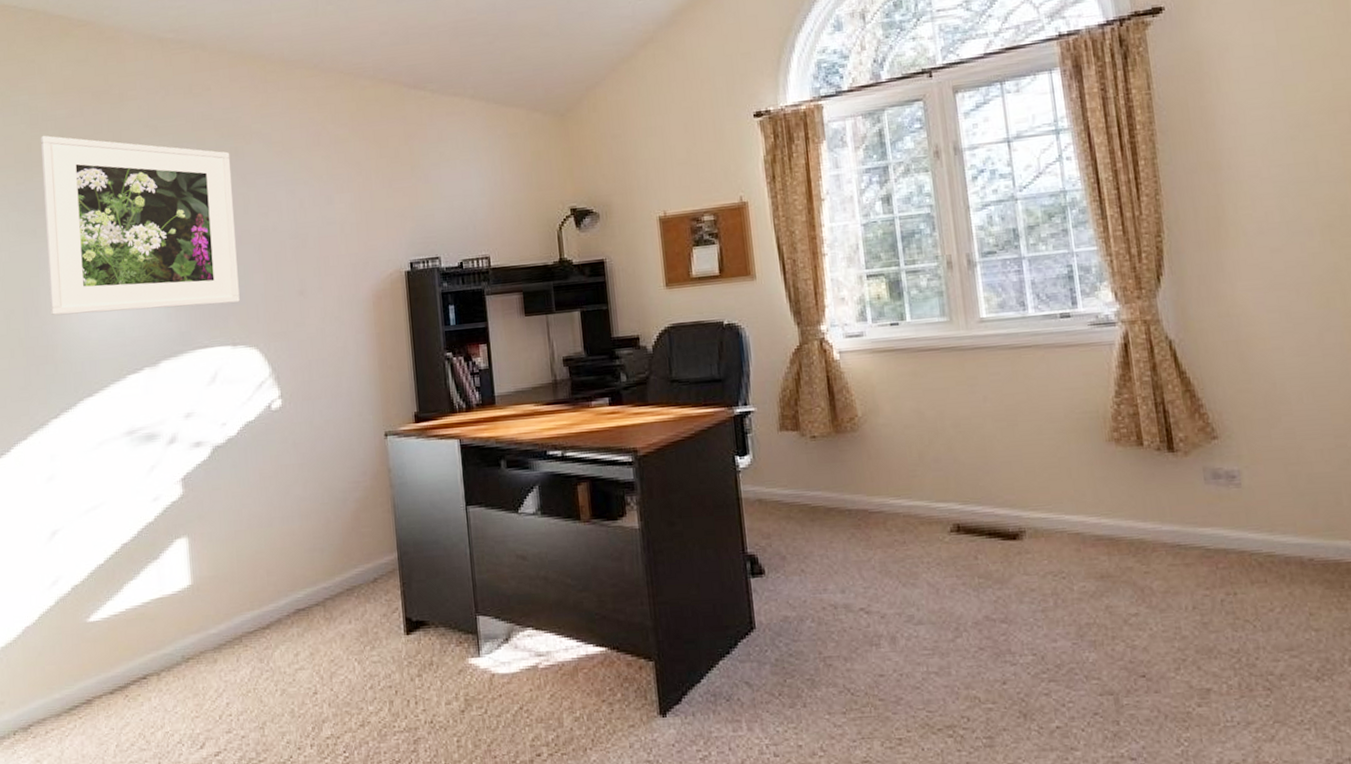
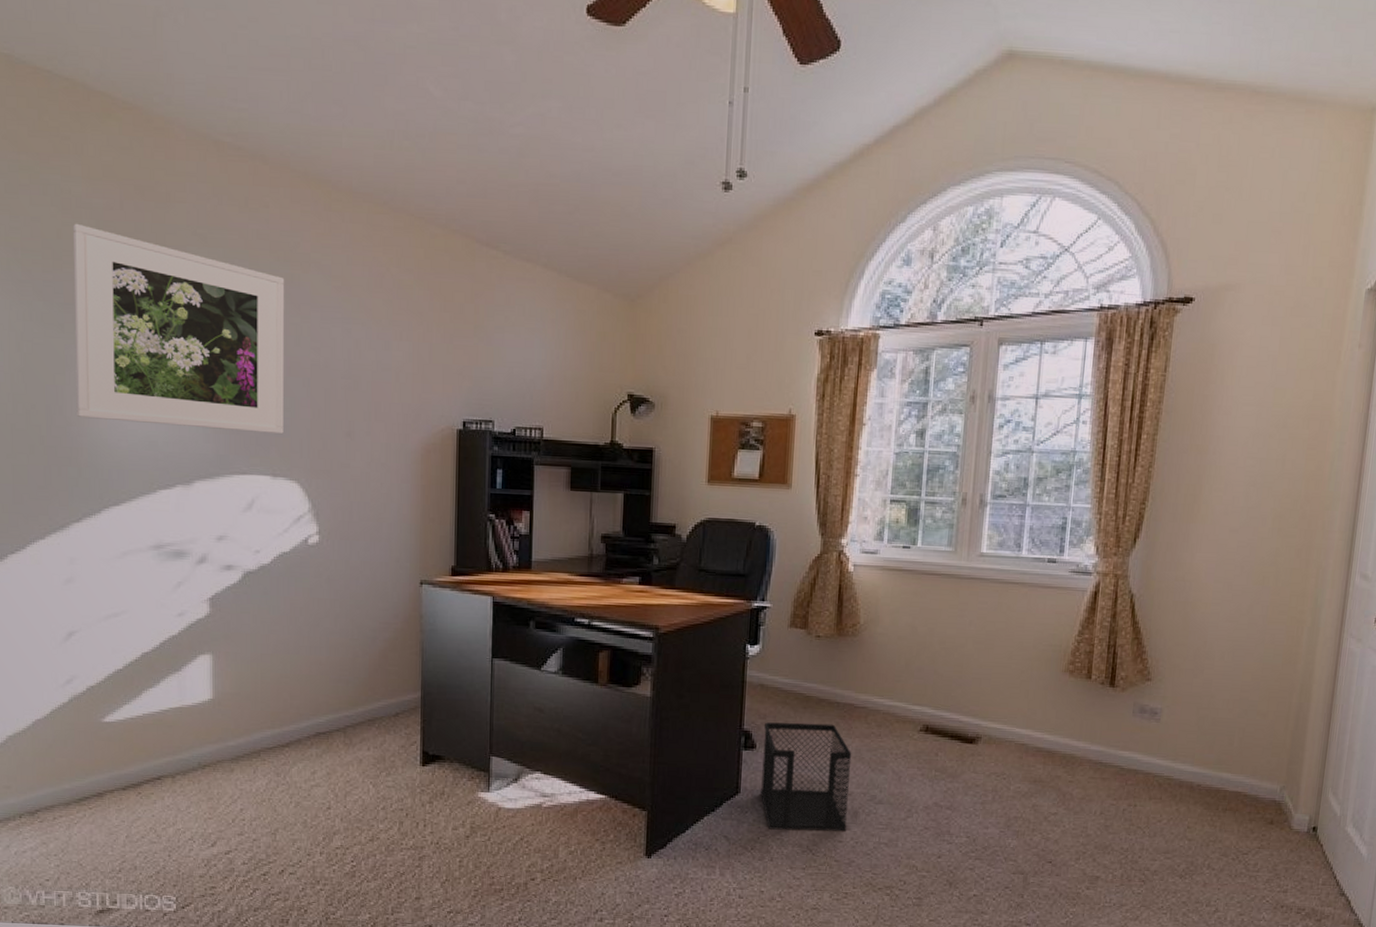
wastebasket: none [770,536,887,669] -> present [760,722,852,832]

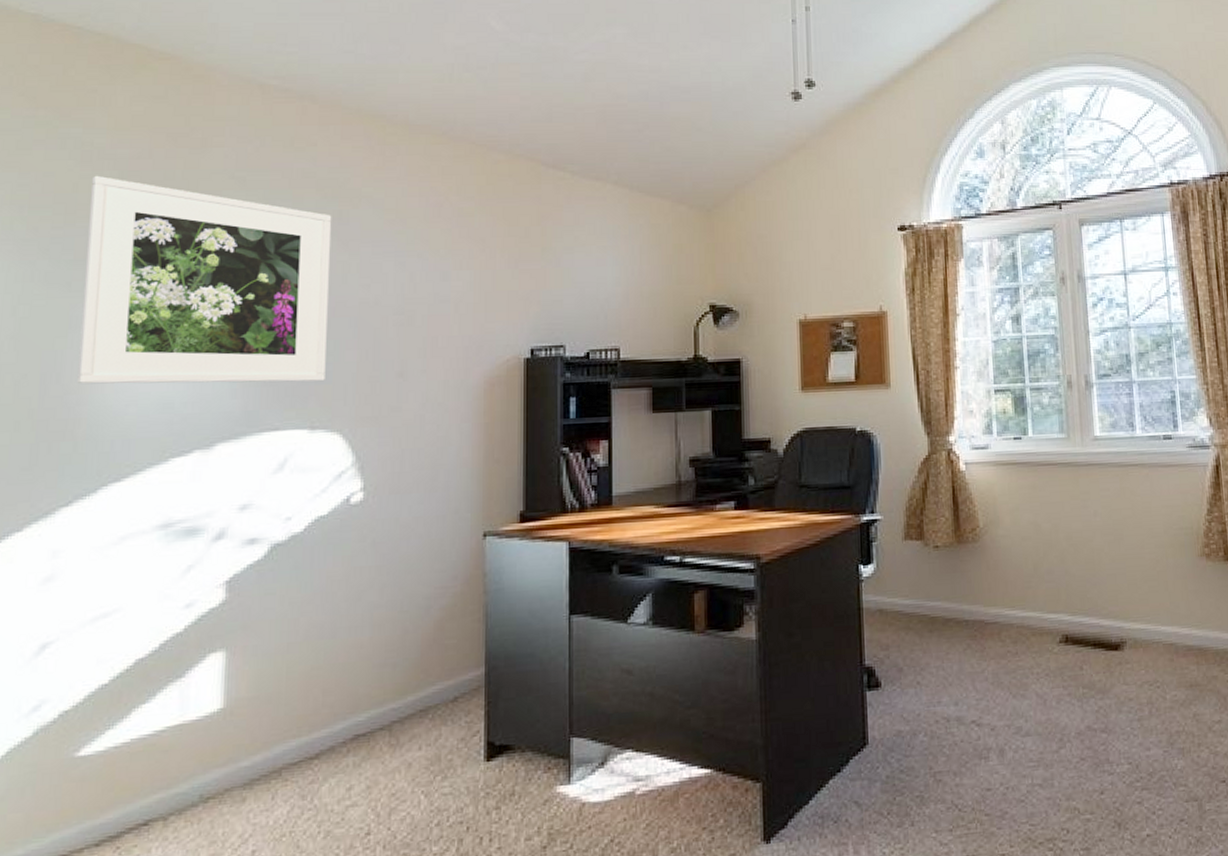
wastebasket: present [760,722,852,832] -> none [888,647,995,786]

